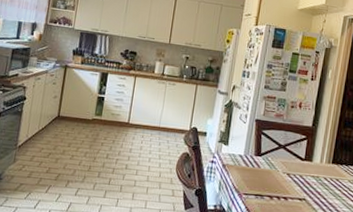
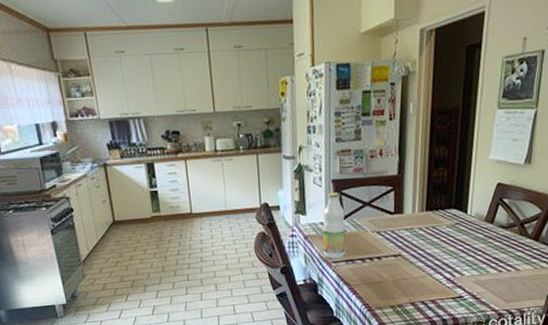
bottle: none [236,130,262,192] -> present [322,192,346,259]

